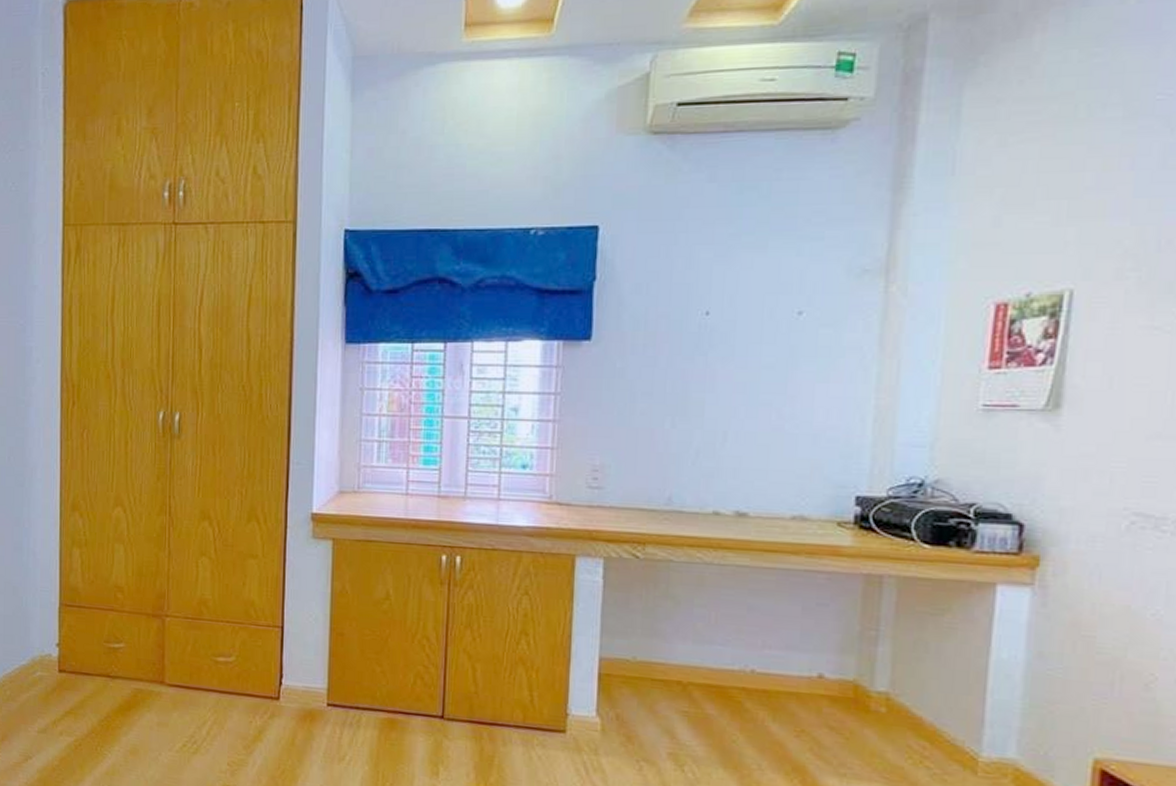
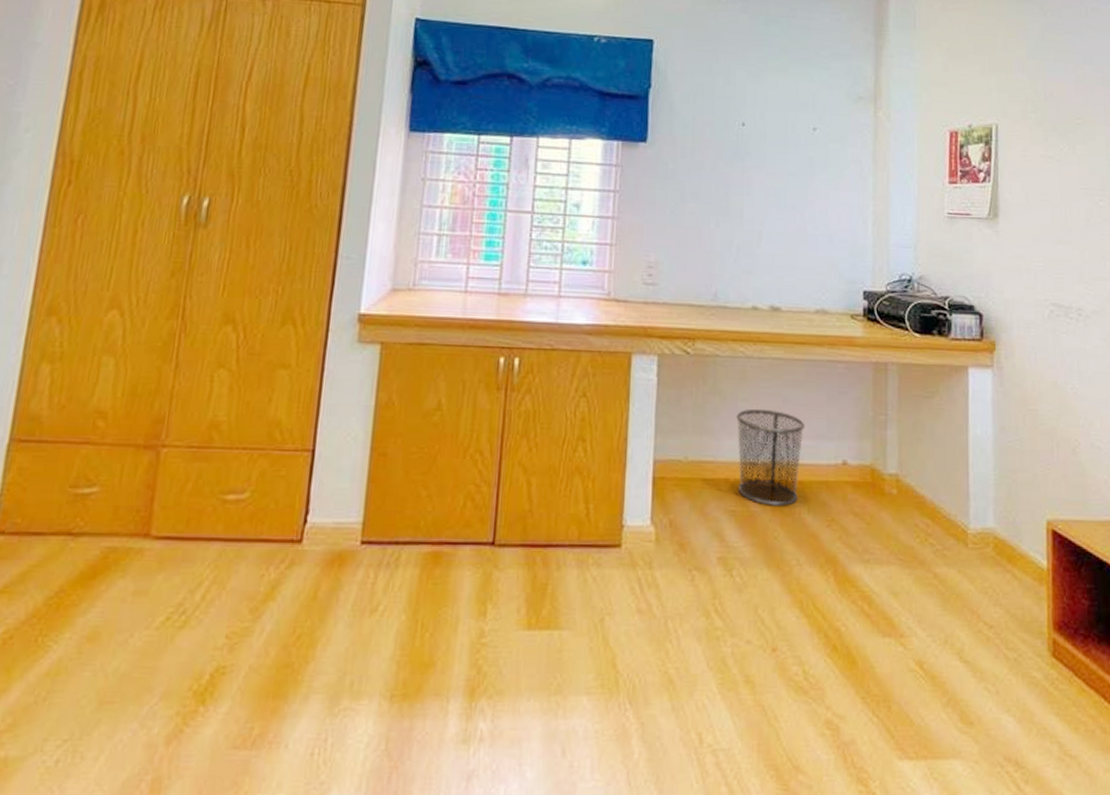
waste bin: none [691,615,774,713] -> present [736,408,806,506]

